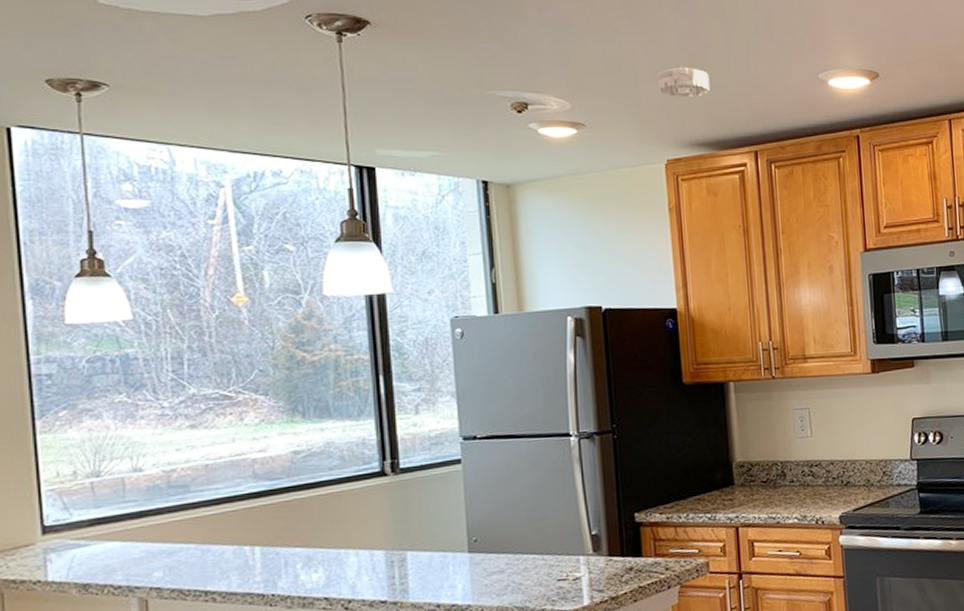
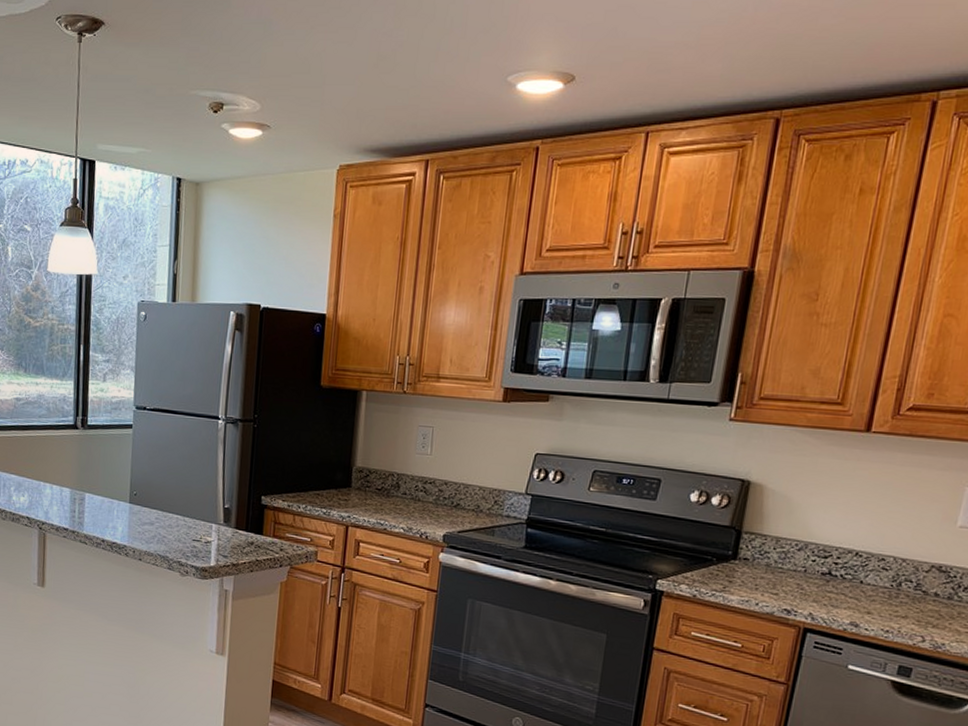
smoke detector: present [657,67,710,97] -> none [342,67,394,100]

